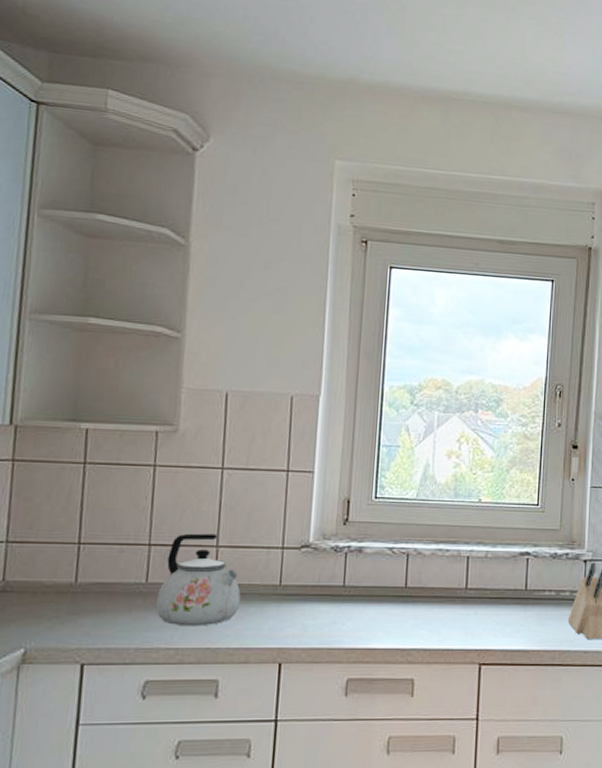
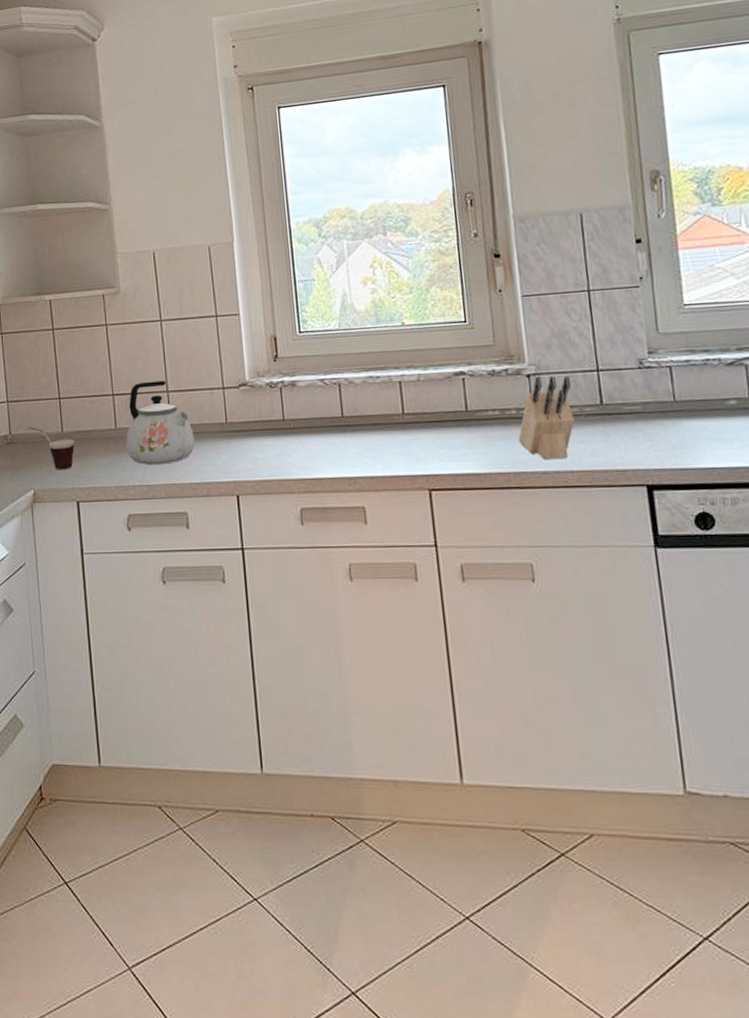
cup: none [30,572,91,627] -> present [28,426,75,470]

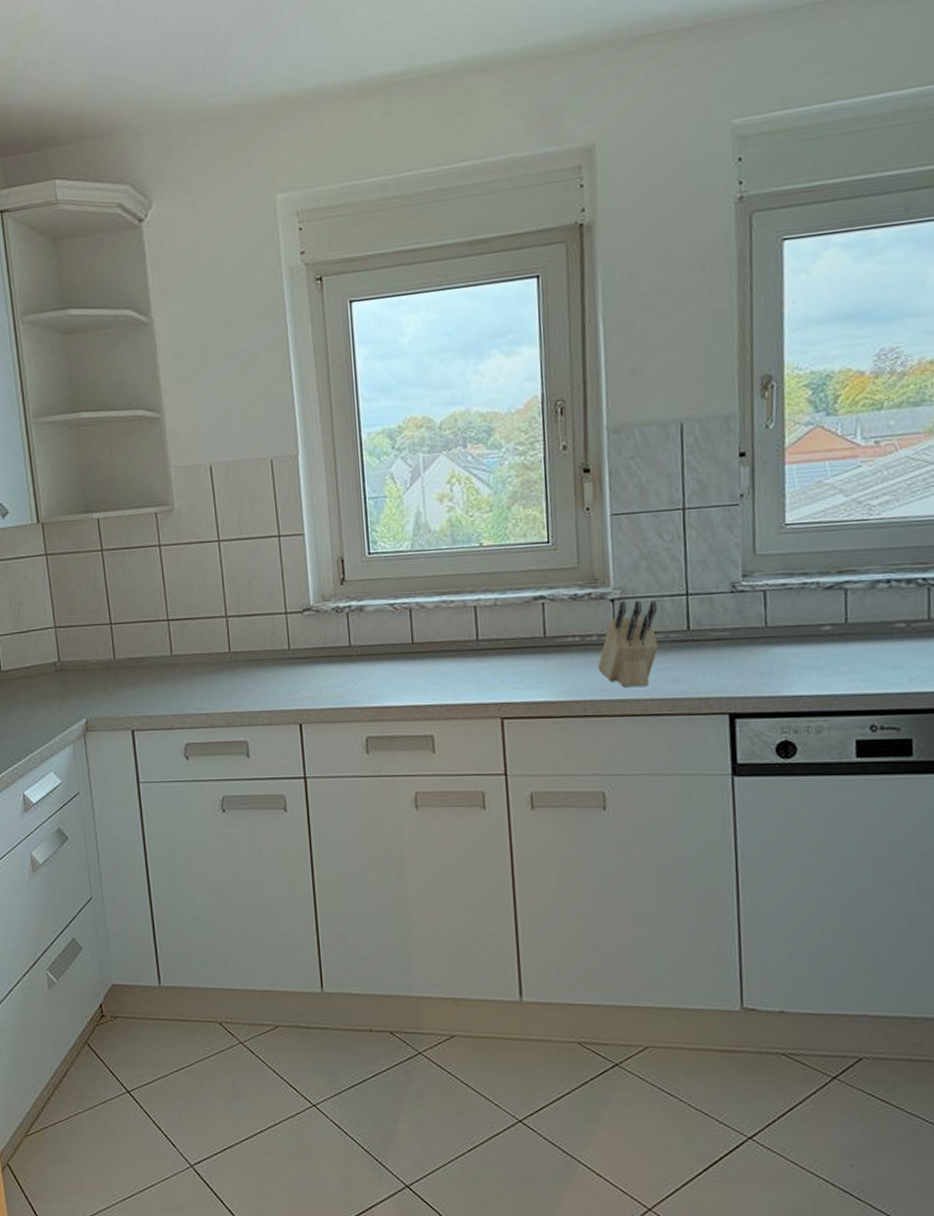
cup: present [28,426,75,470] -> none [78,652,129,698]
kettle: present [126,380,195,465] -> none [182,605,255,693]

